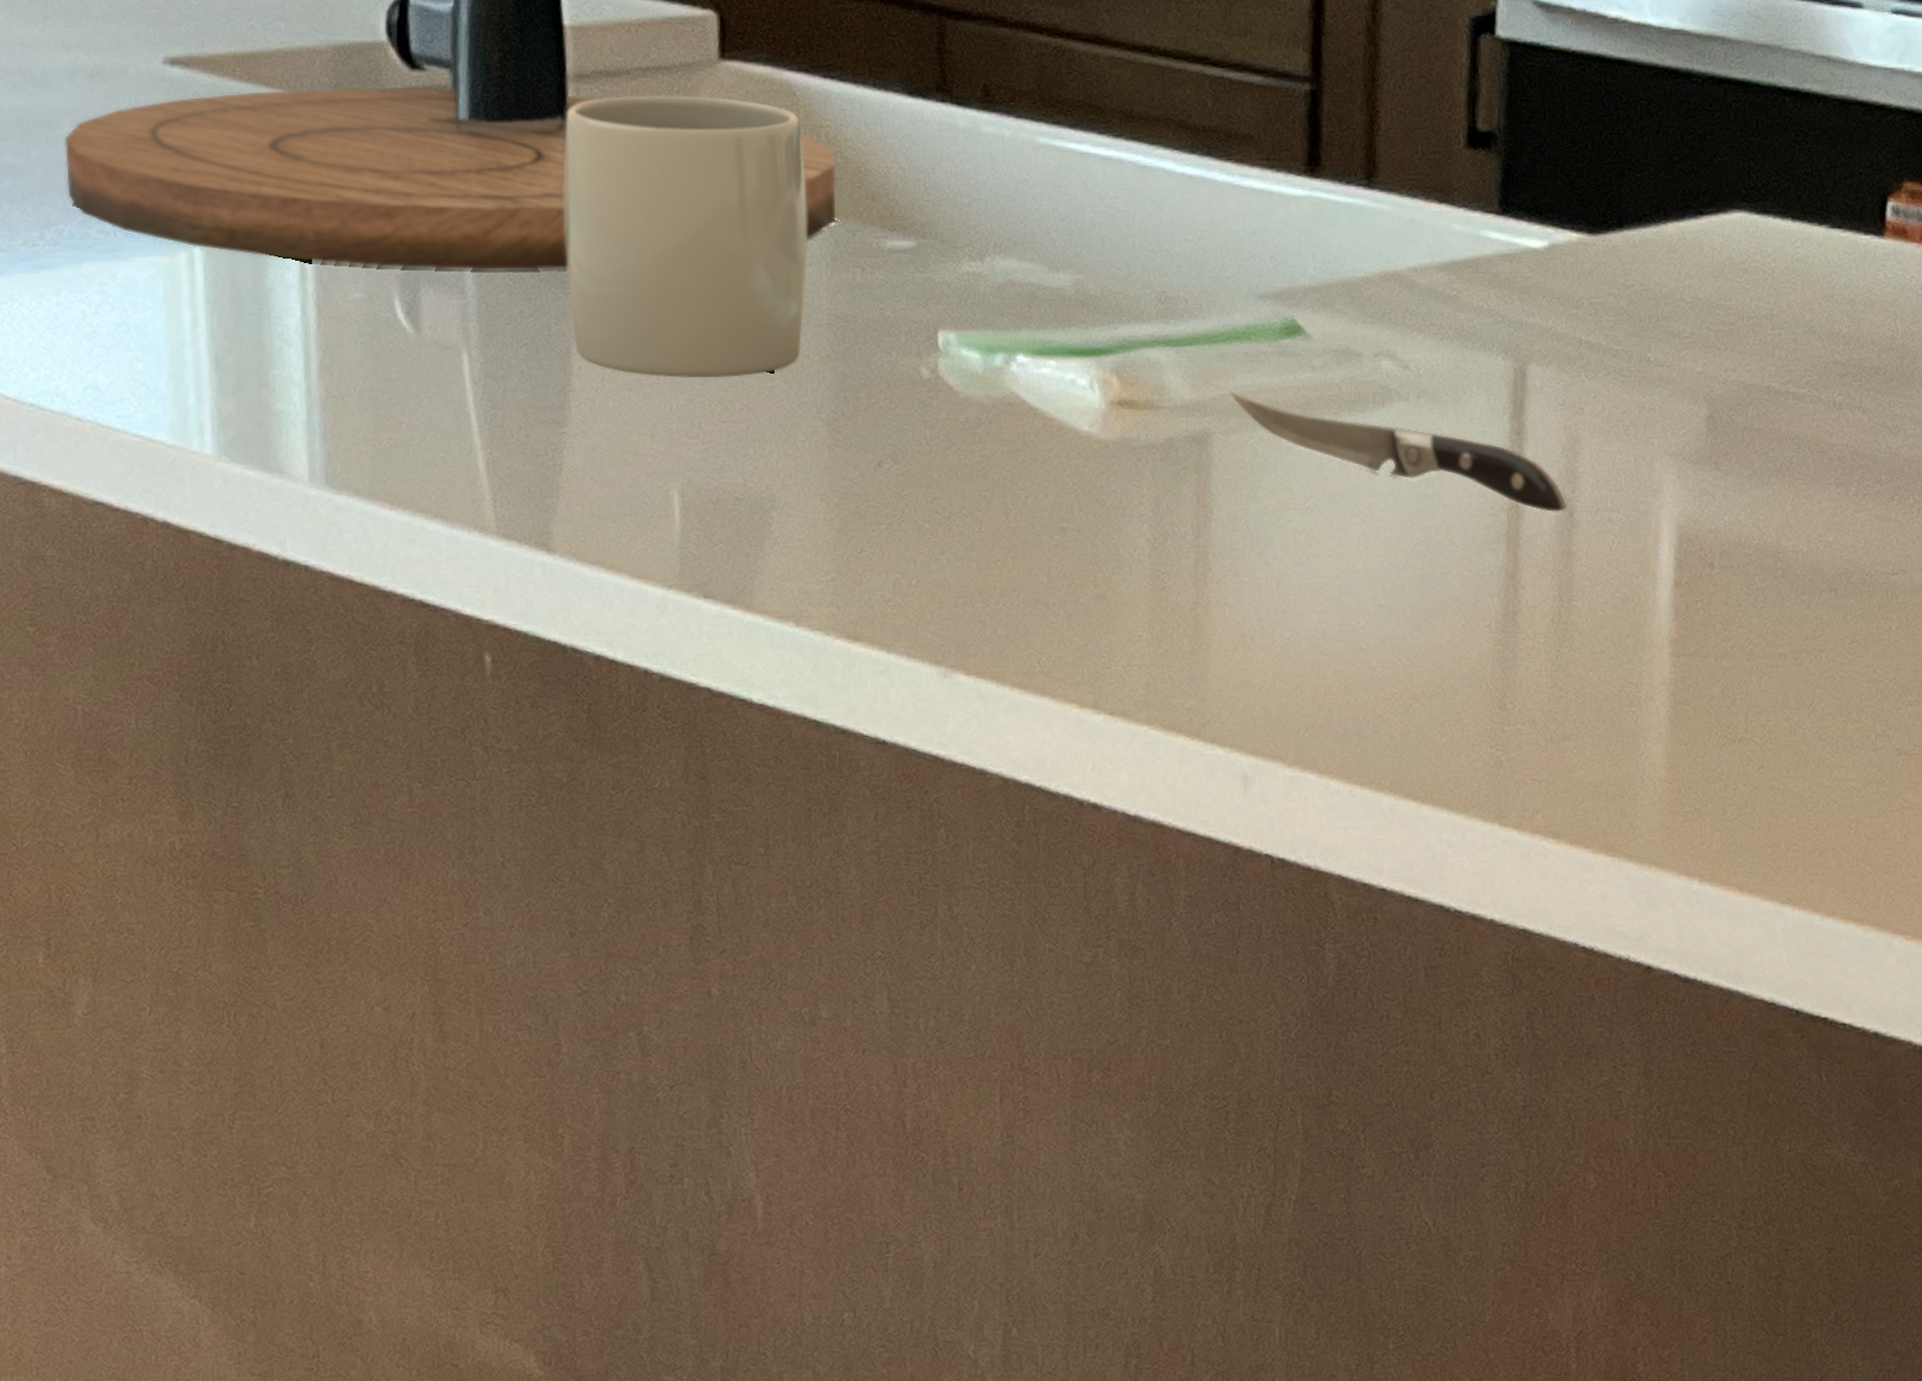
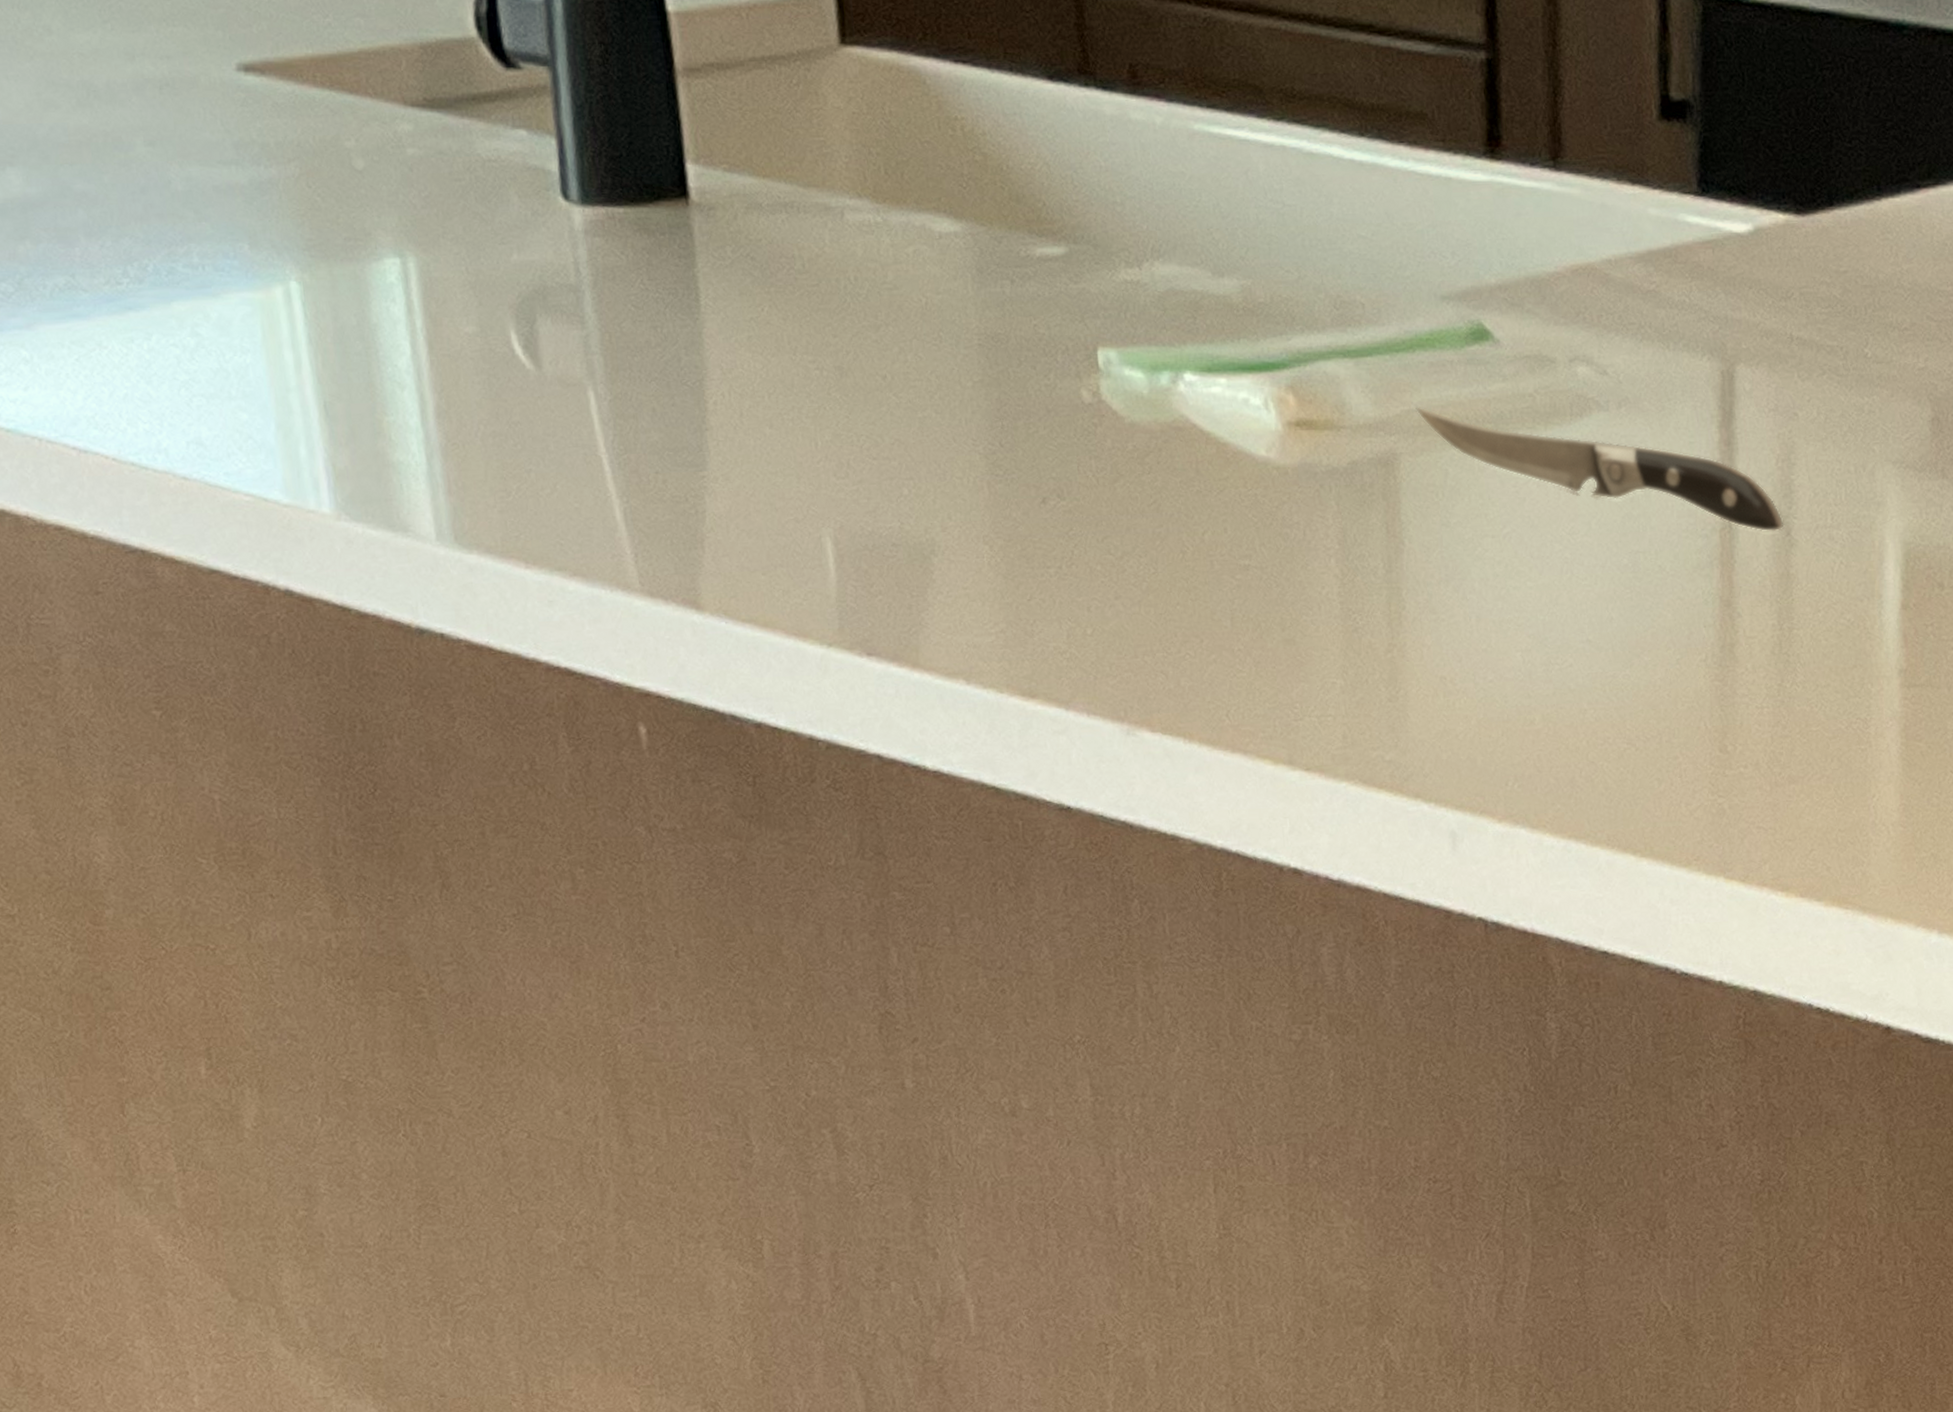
cutting board: present [64,87,837,270] -> none [137,88,979,296]
mug: present [563,95,808,379] -> none [678,88,952,412]

